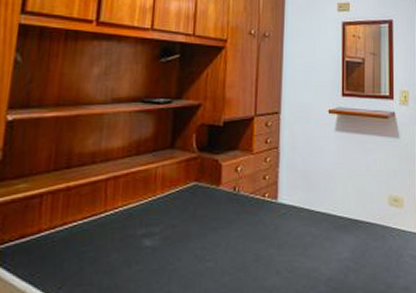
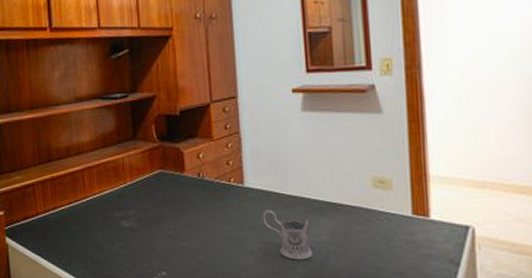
tea glass holder: none [291,226,334,279] -> present [262,210,313,260]

